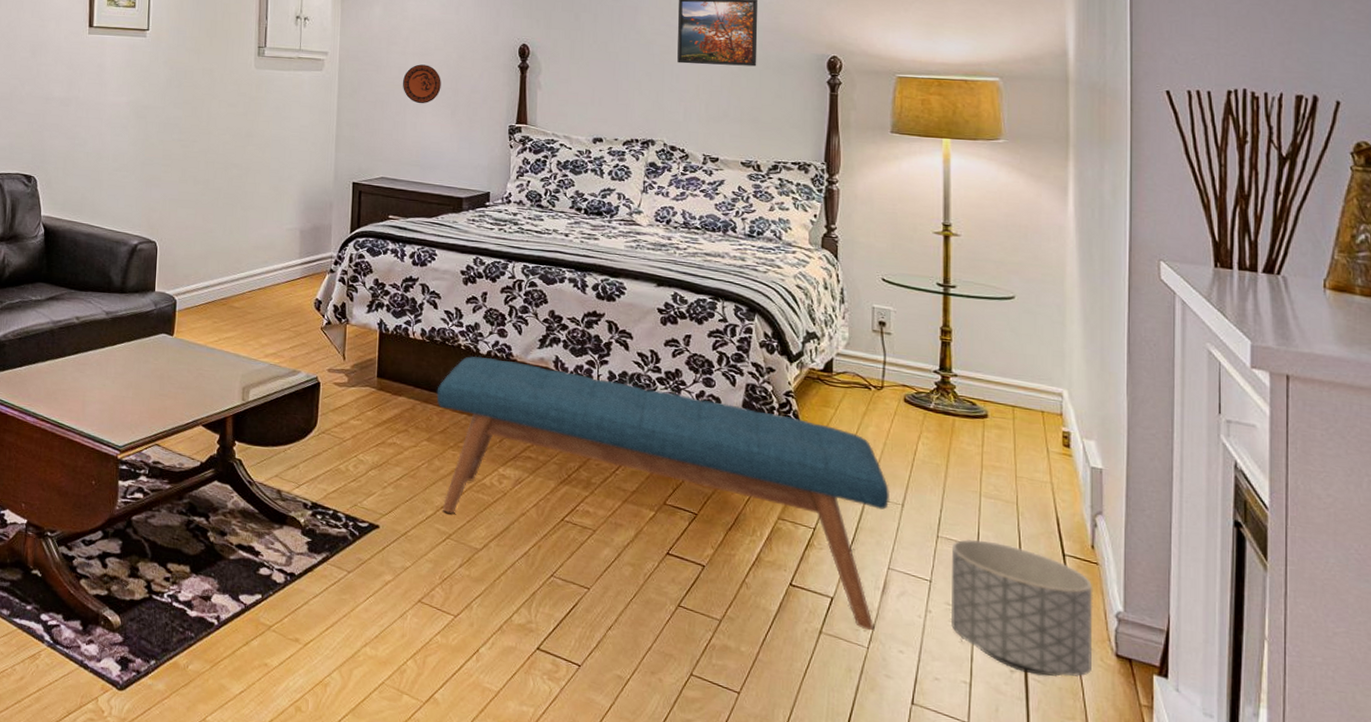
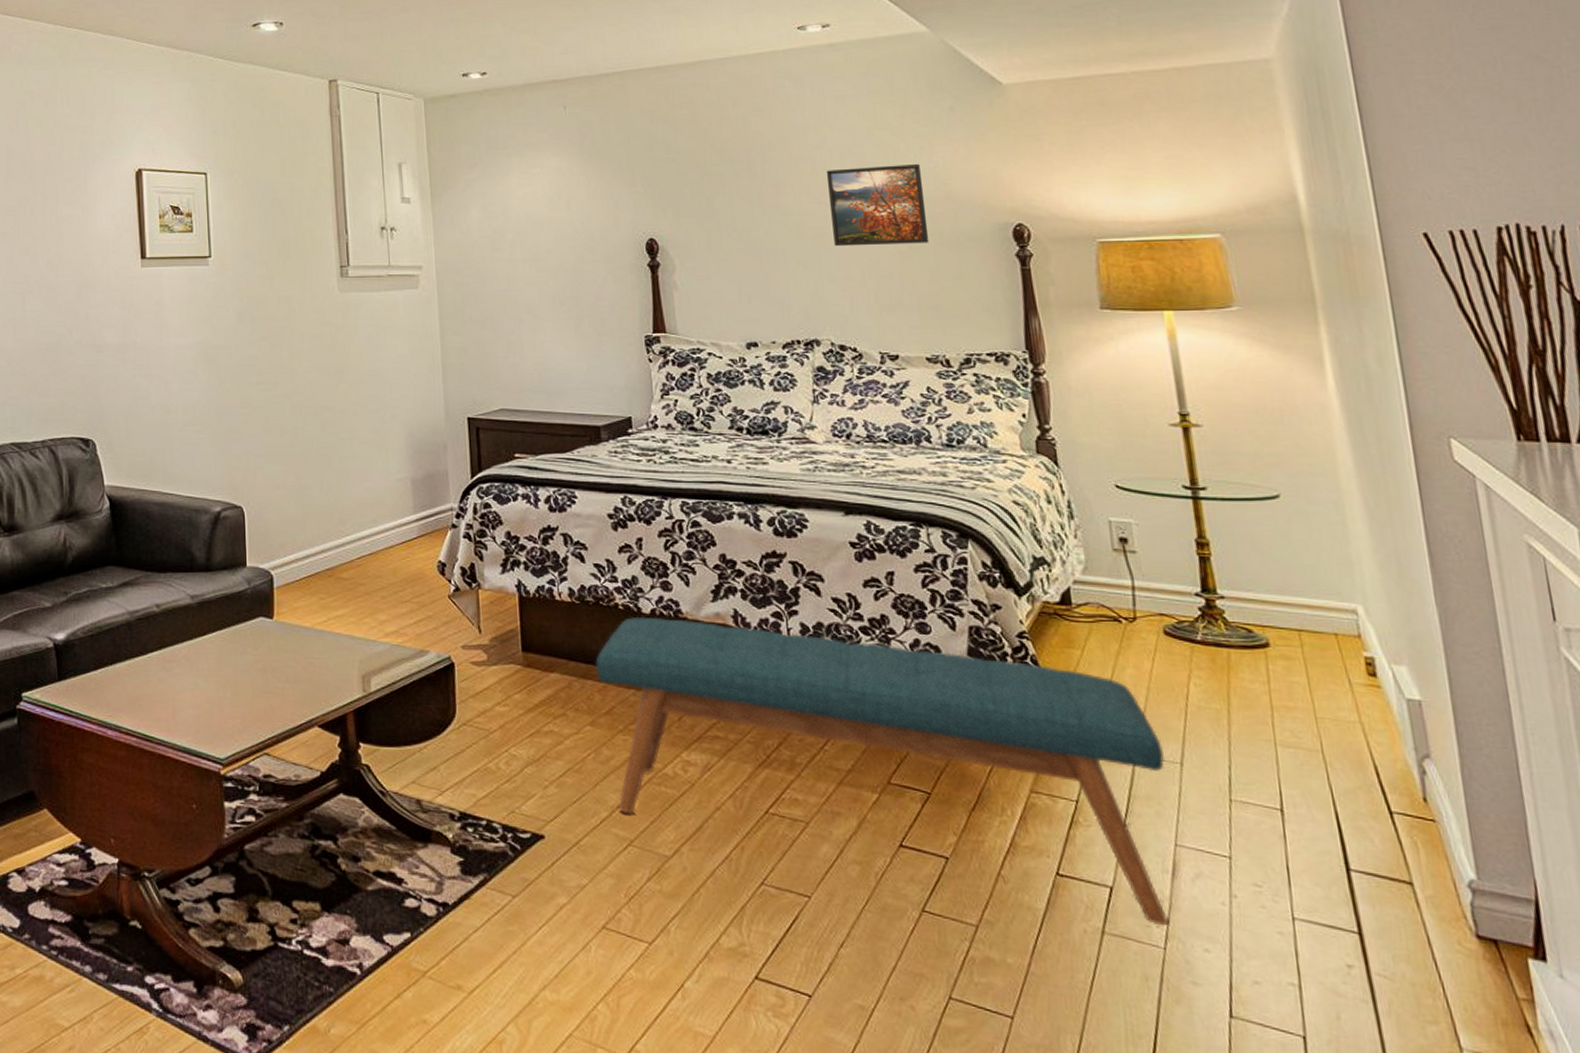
decorative plate: present [403,64,441,104] -> none [514,272,560,319]
planter: present [950,538,1093,677] -> none [1250,800,1449,970]

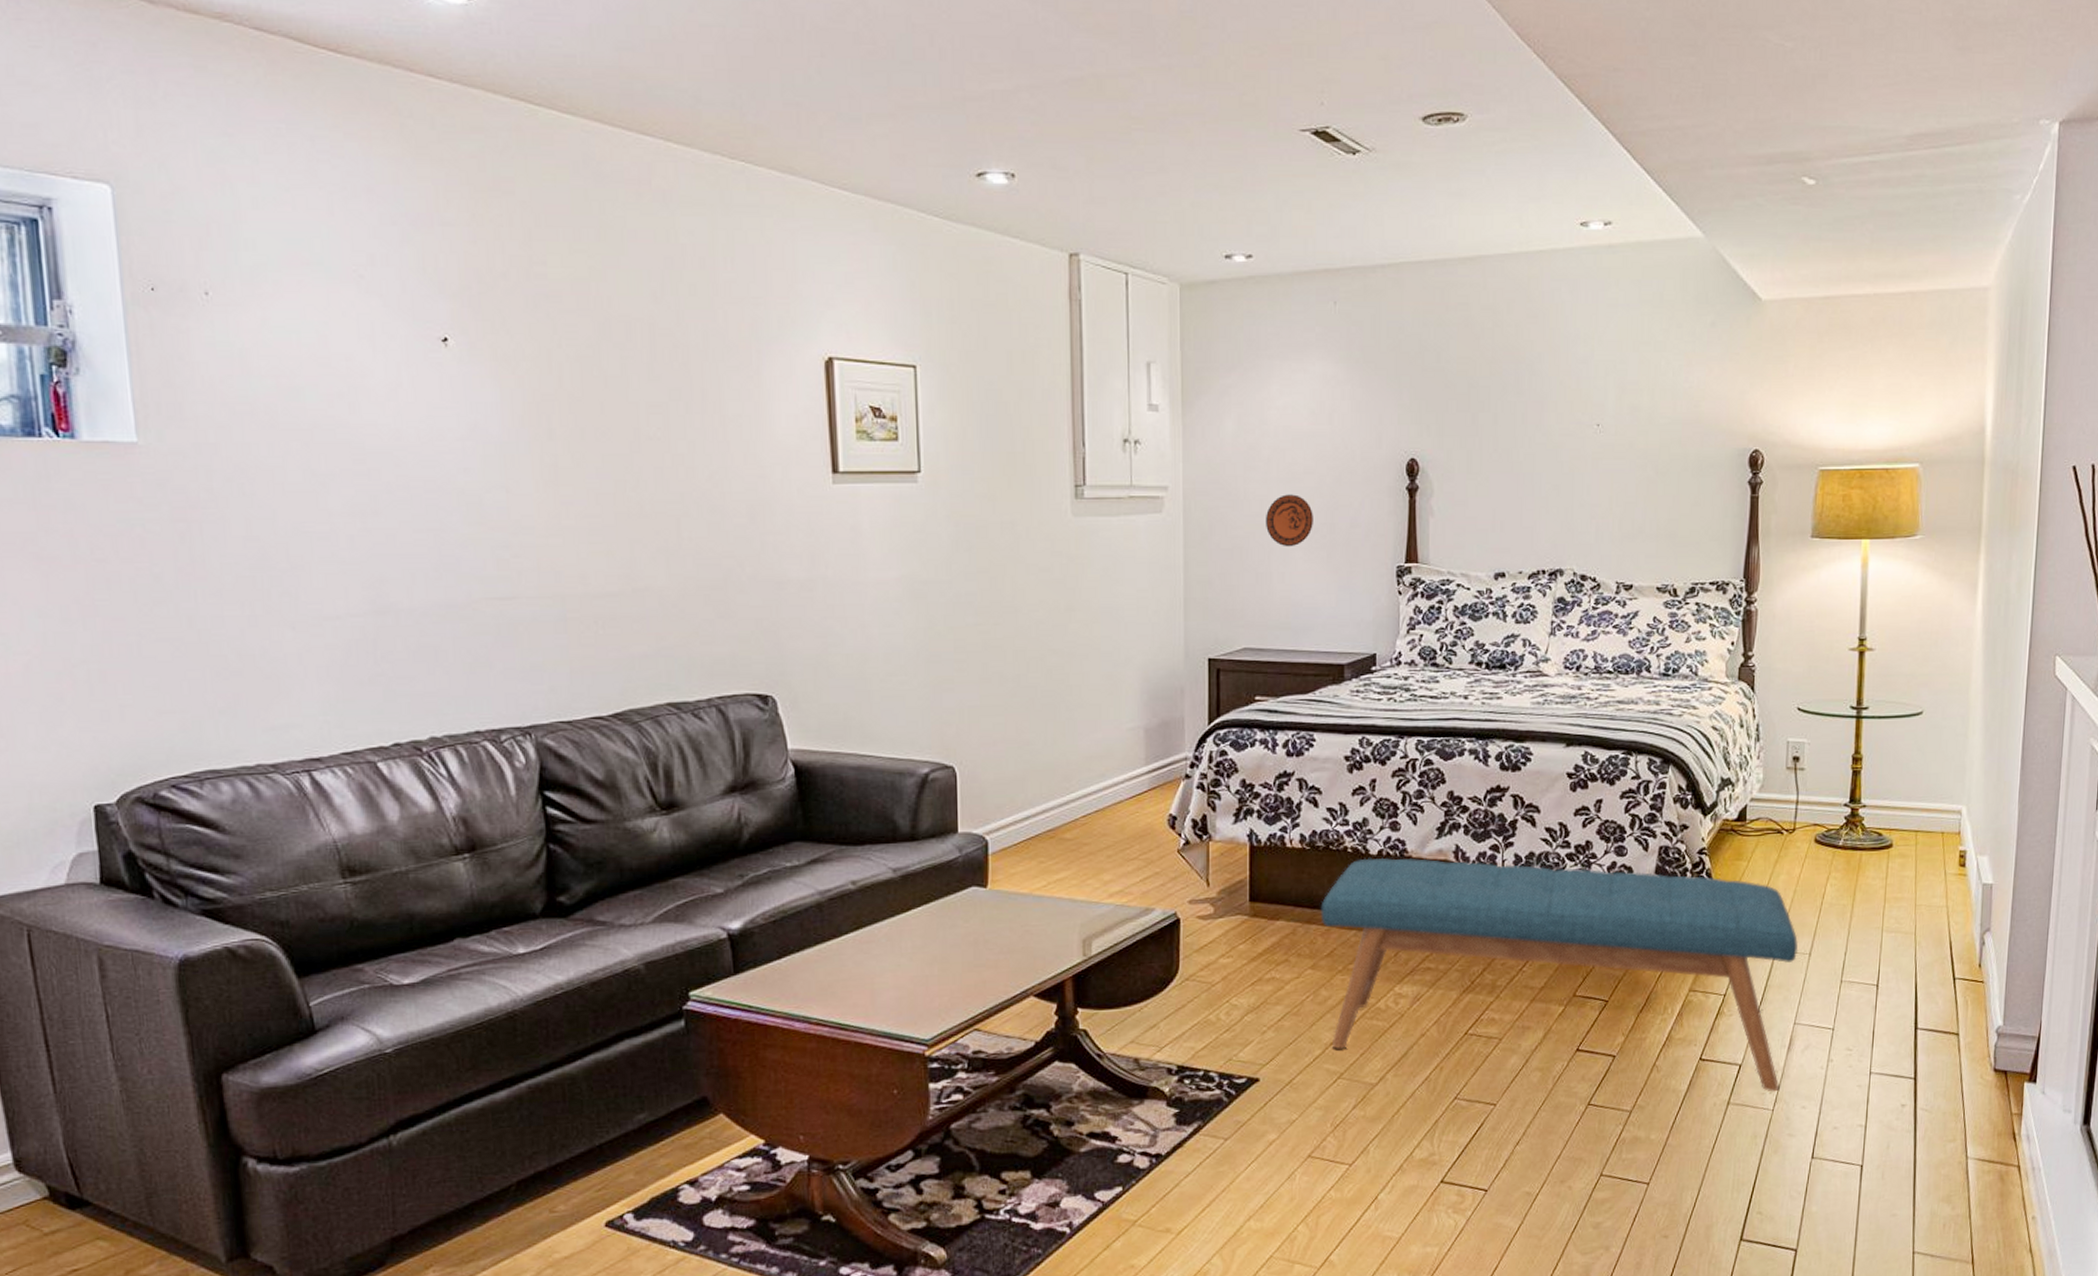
decorative plate: none [514,272,560,319] -> present [1266,494,1313,547]
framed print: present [826,164,930,247] -> none [1588,384,1677,471]

